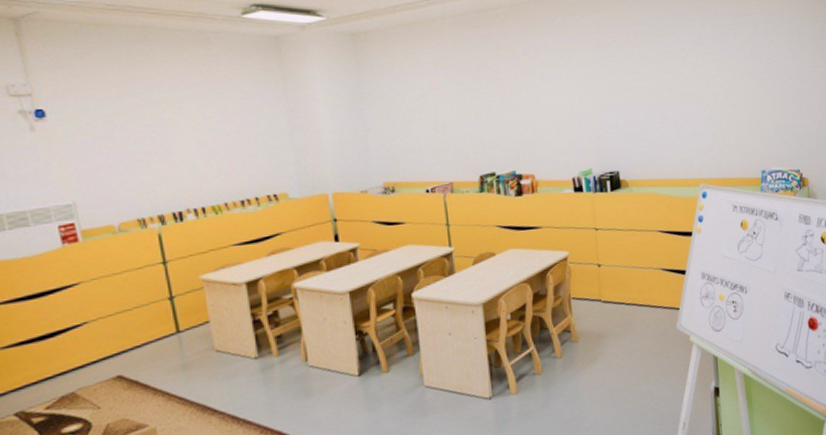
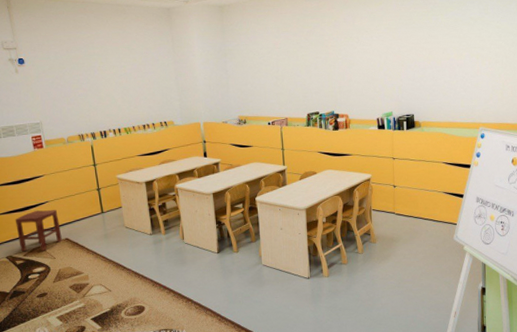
stool: none [29,334,111,404] -> present [15,210,62,252]

